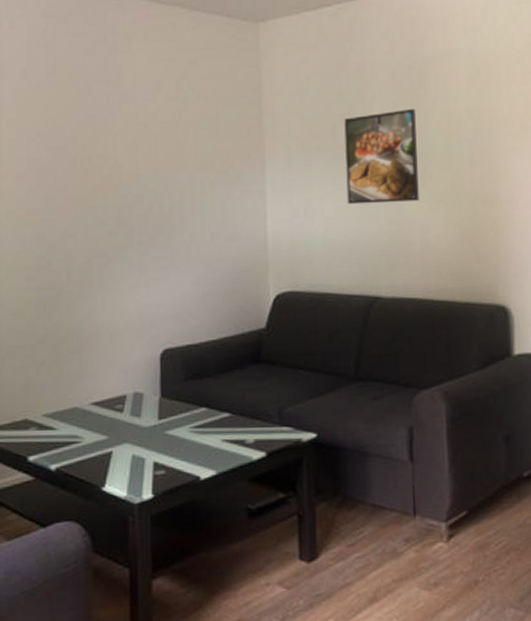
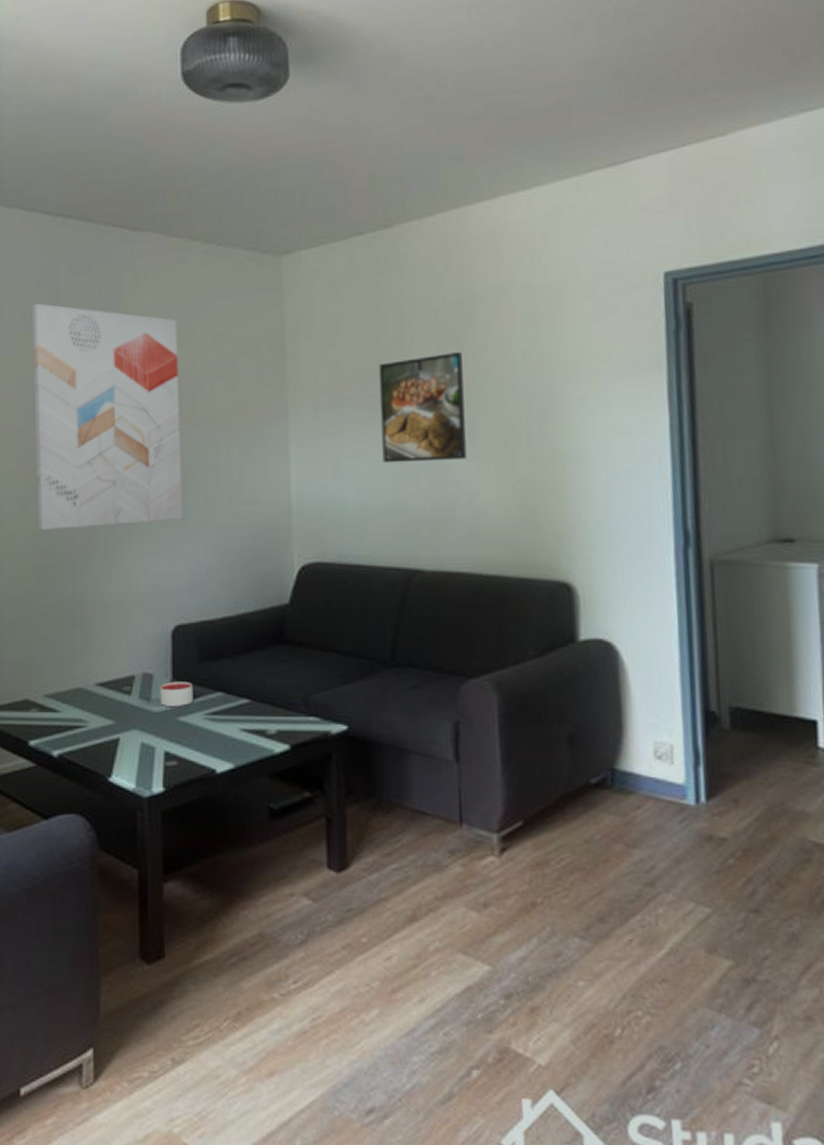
wall art: none [32,61,171,266] -> present [32,303,183,530]
candle: none [149,399,180,421] -> present [160,681,193,706]

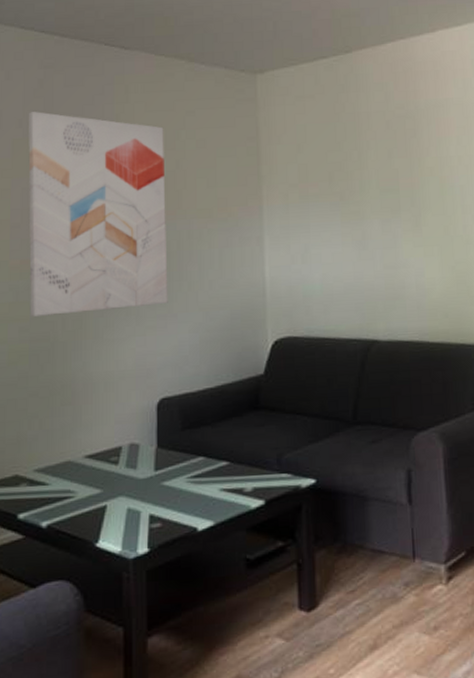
candle: present [160,681,193,706] -> none [146,449,177,473]
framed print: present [379,352,467,464] -> none [340,157,414,250]

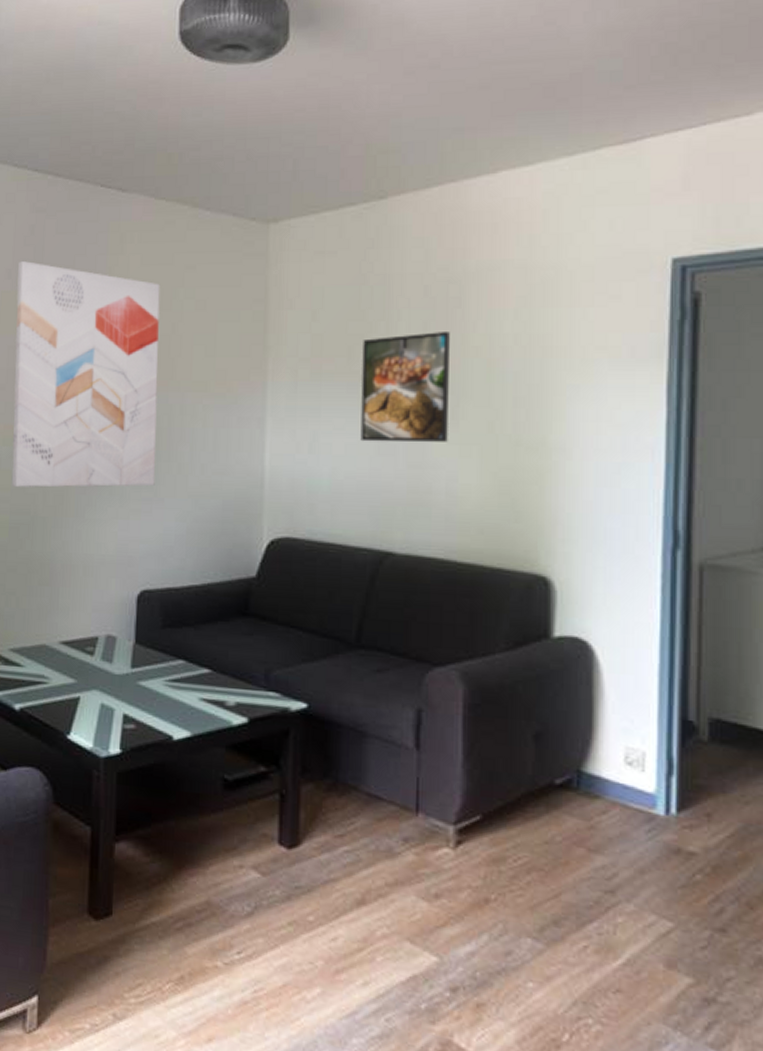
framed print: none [340,157,414,250] -> present [360,332,450,443]

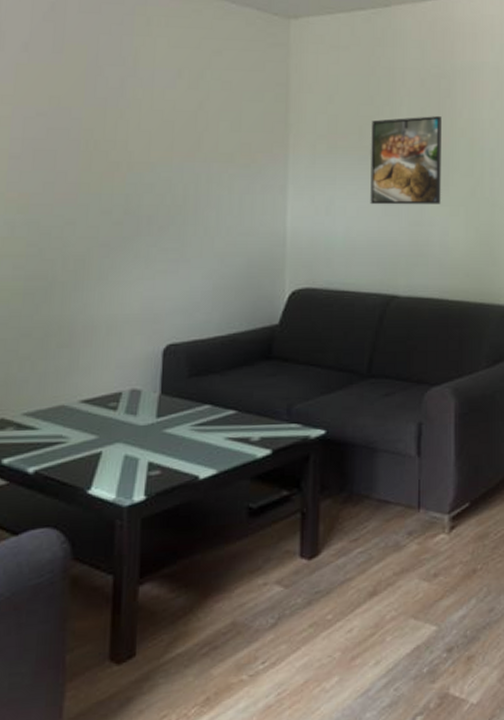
wall art: present [12,261,160,488] -> none [27,36,187,253]

